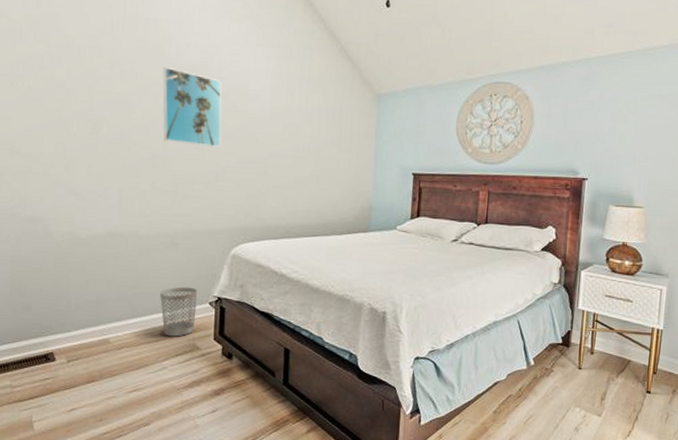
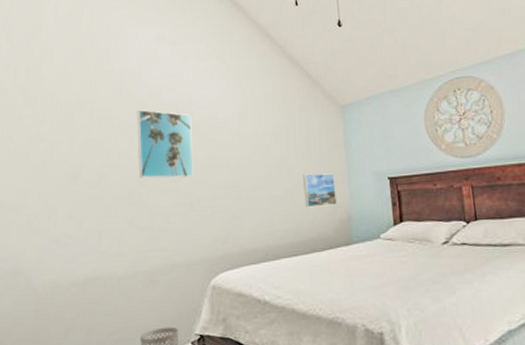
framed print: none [329,159,361,194] -> present [303,173,337,208]

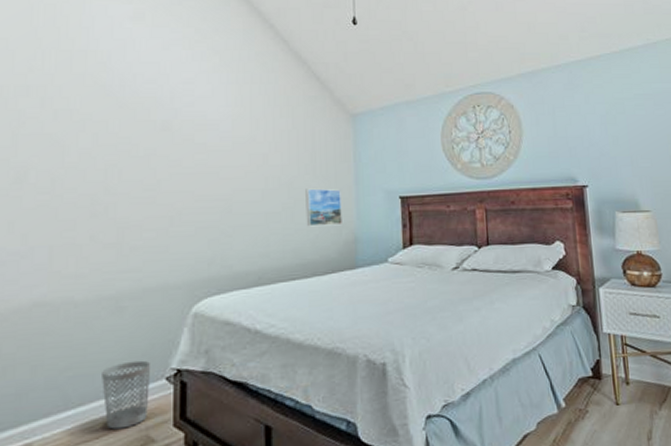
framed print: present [137,109,194,179] -> none [104,101,176,187]

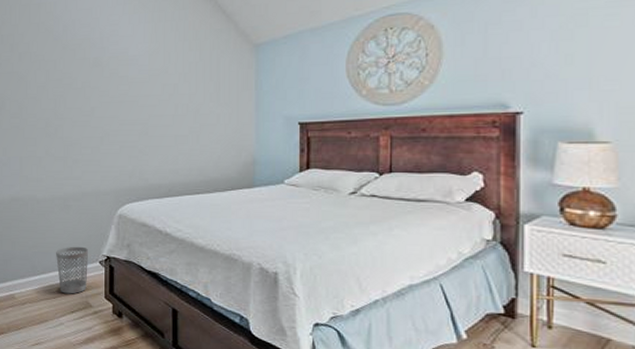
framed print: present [305,188,342,227] -> none [210,114,242,149]

